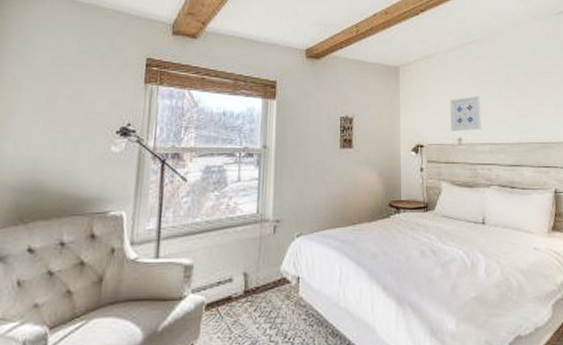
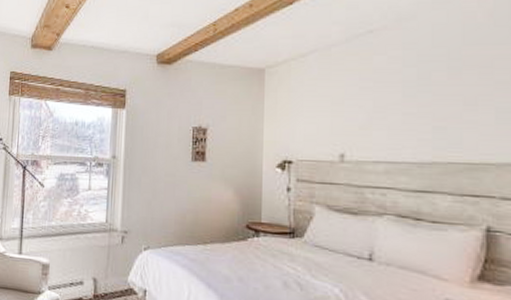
wall art: present [450,95,481,131] -> none [330,101,375,146]

